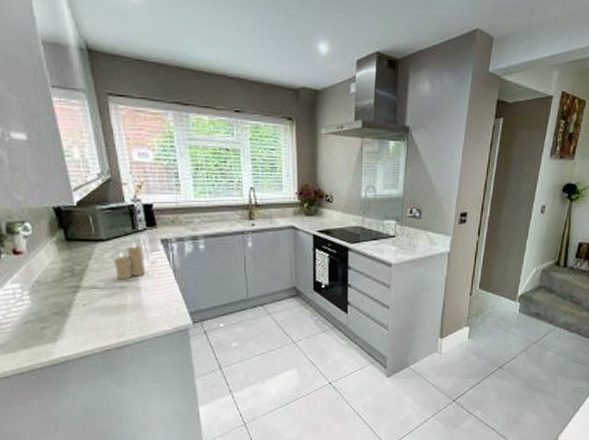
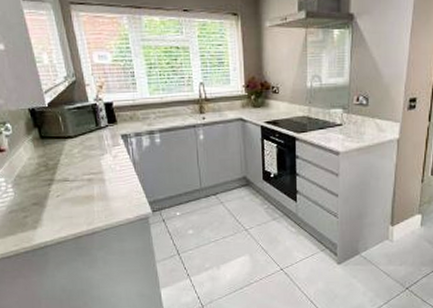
candle: present [113,242,145,280] -> none [81,138,109,173]

